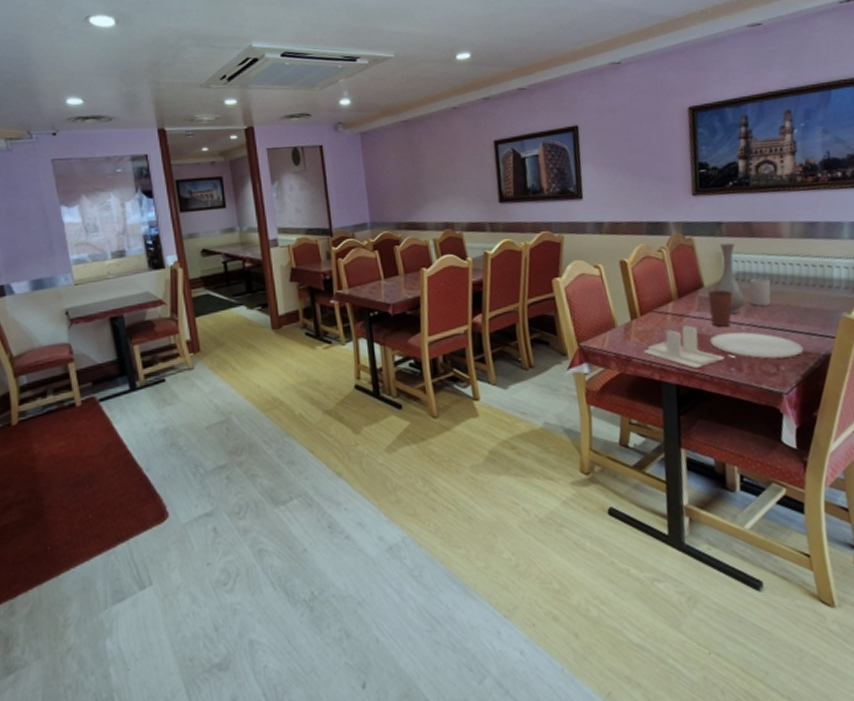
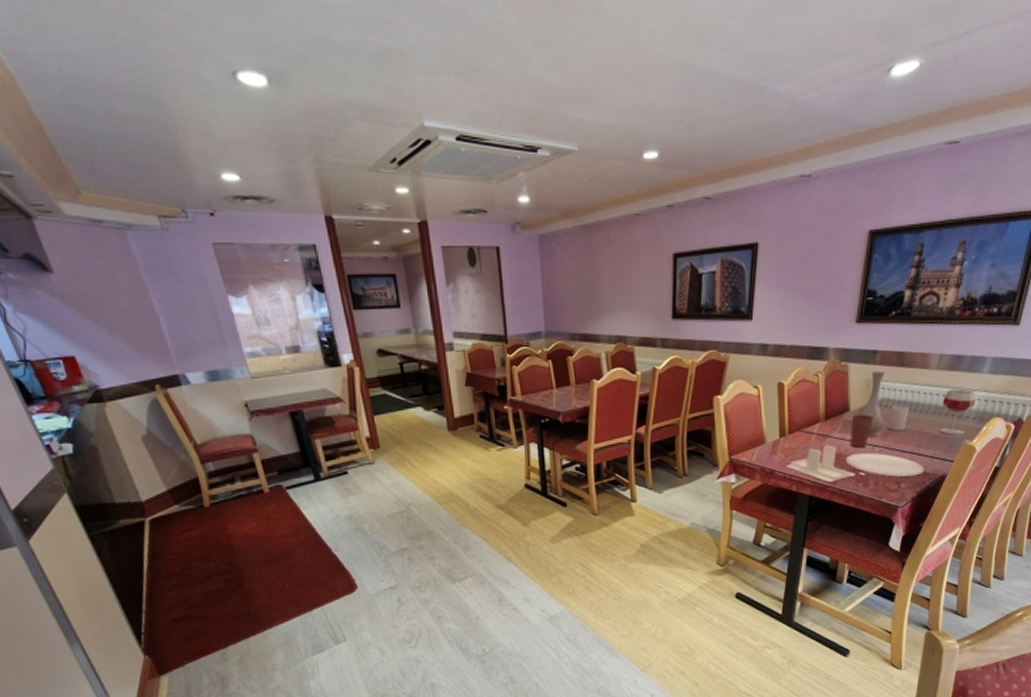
wineglass: none [805,257,844,309] -> present [937,389,976,436]

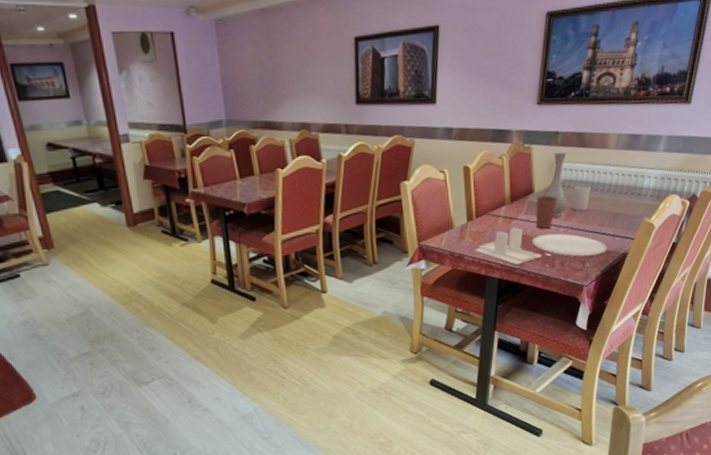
wineglass: present [937,389,976,436] -> none [618,167,653,214]

